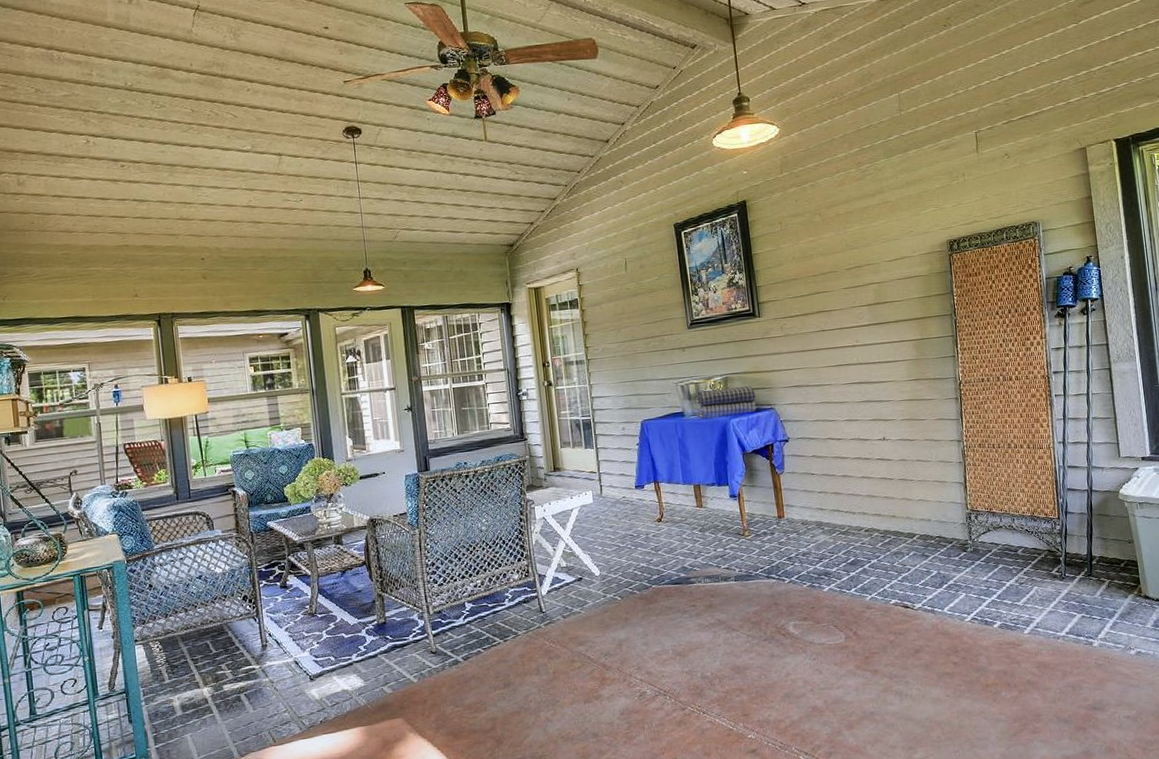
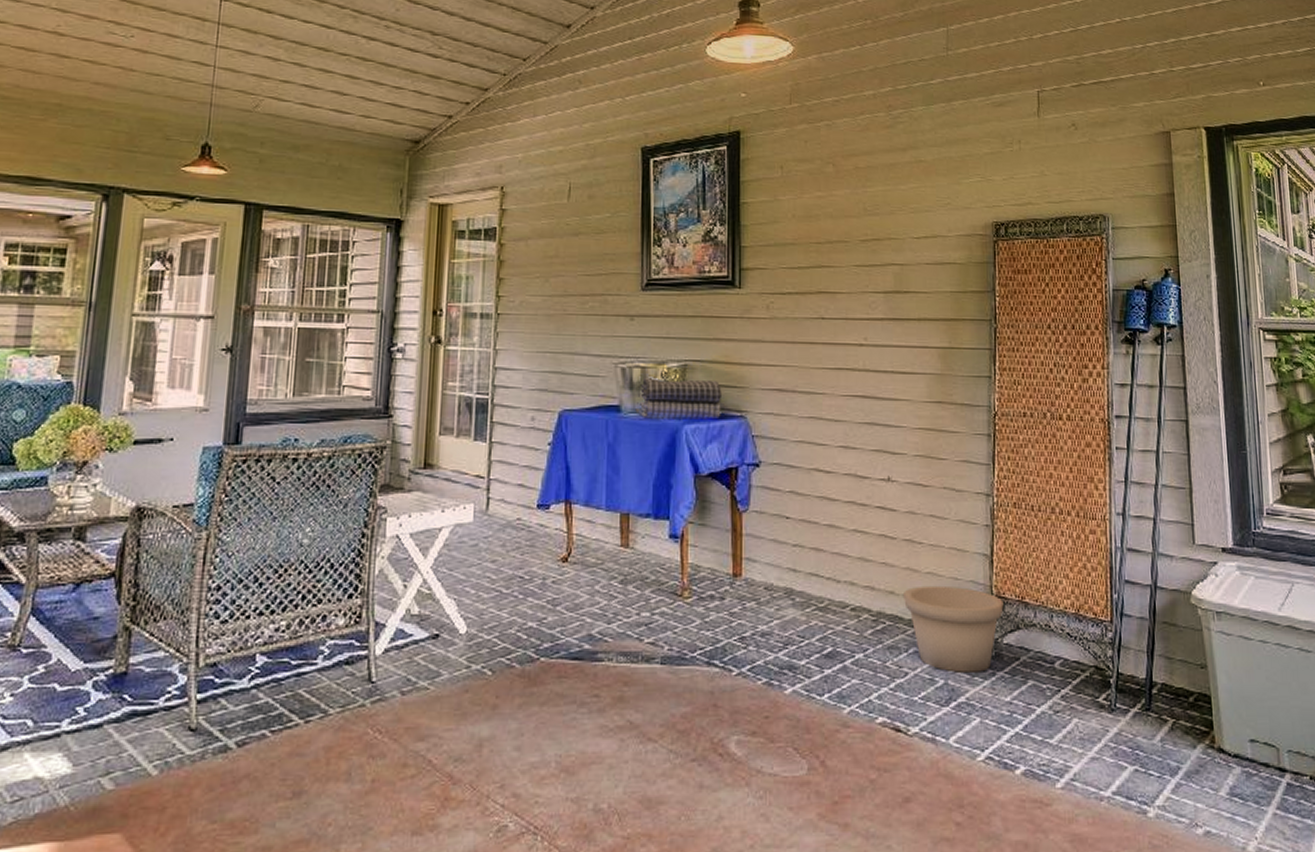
pot: none [901,507,977,565] -> present [902,585,1004,673]

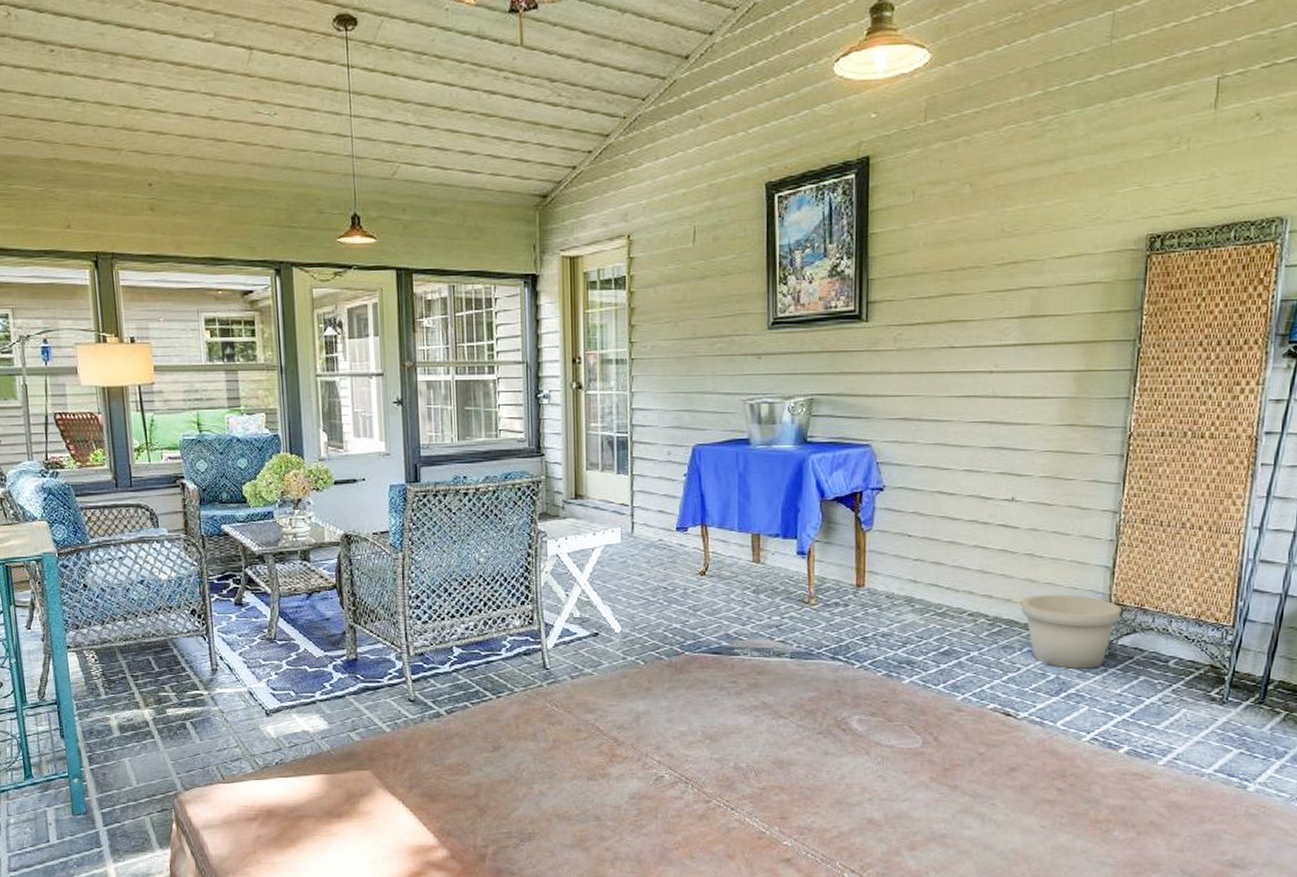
towel: present [635,375,722,421] -> none [764,410,847,451]

